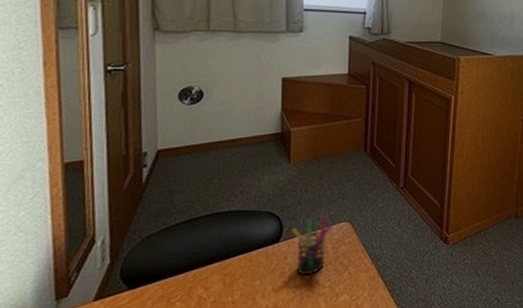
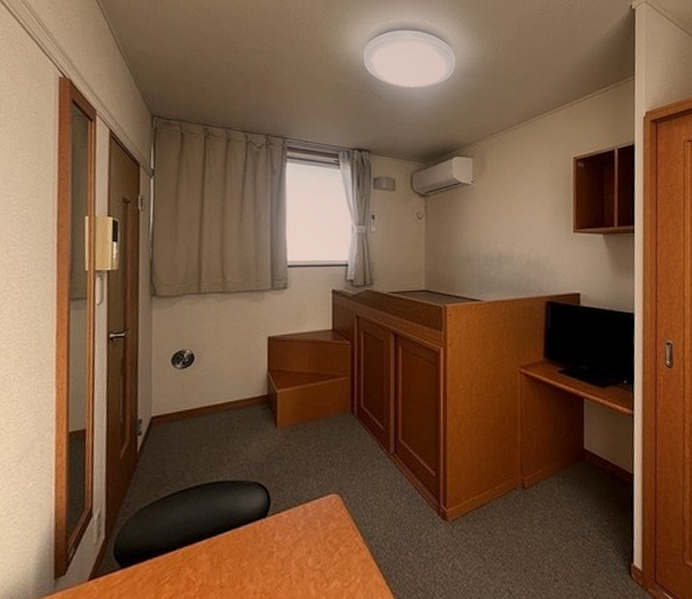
pen holder: present [292,215,333,276] -> none [280,486,321,556]

